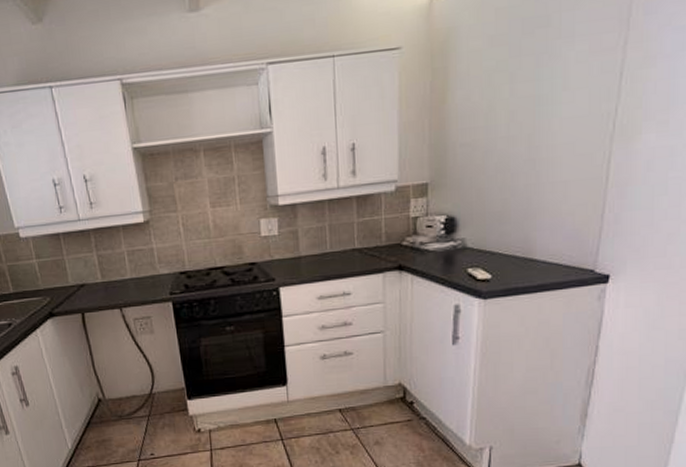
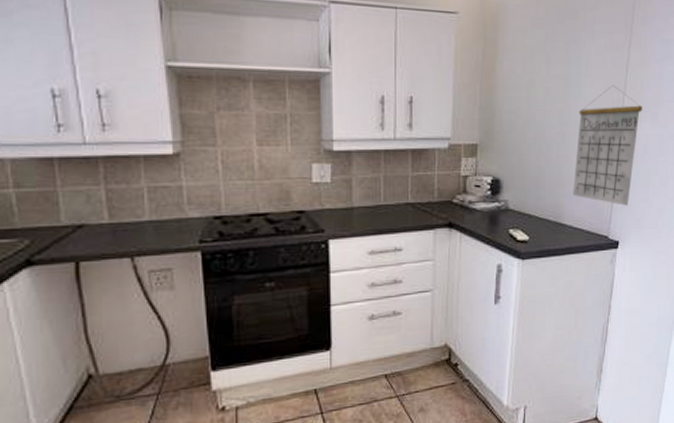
calendar: none [546,95,644,234] -> present [573,85,642,206]

